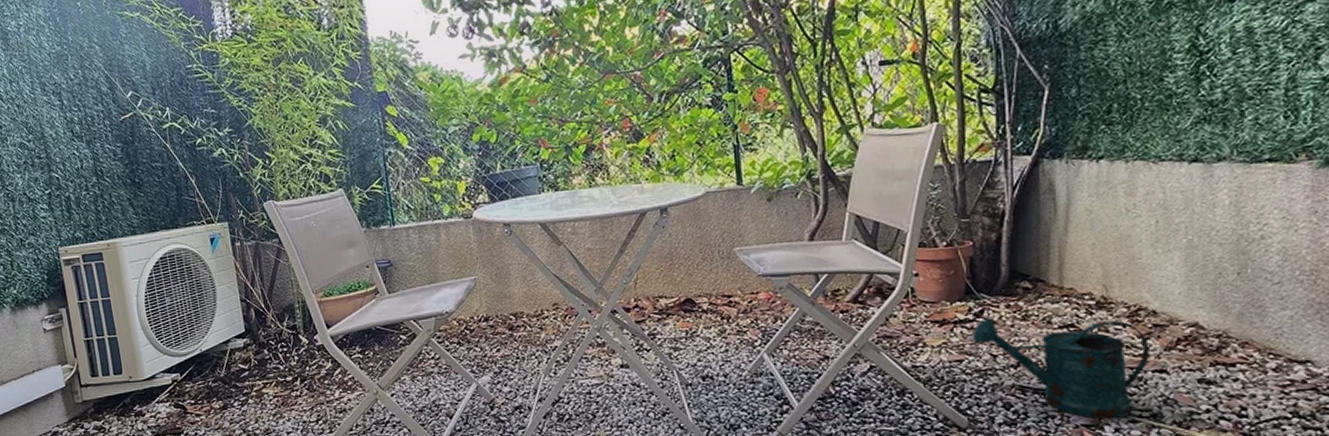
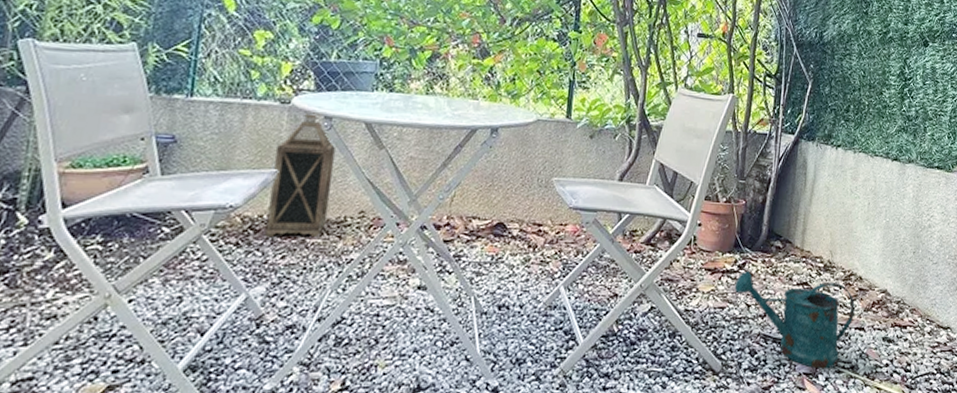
lantern: none [471,222,527,334] -> present [265,112,335,238]

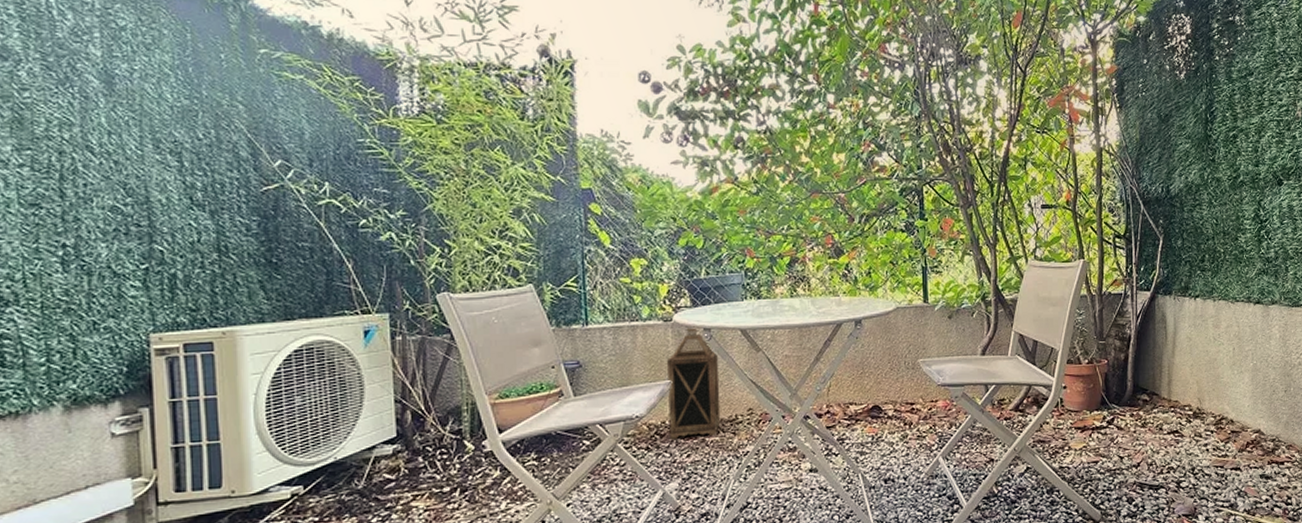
watering can: present [734,272,855,369] -> none [1105,426,1229,510]

